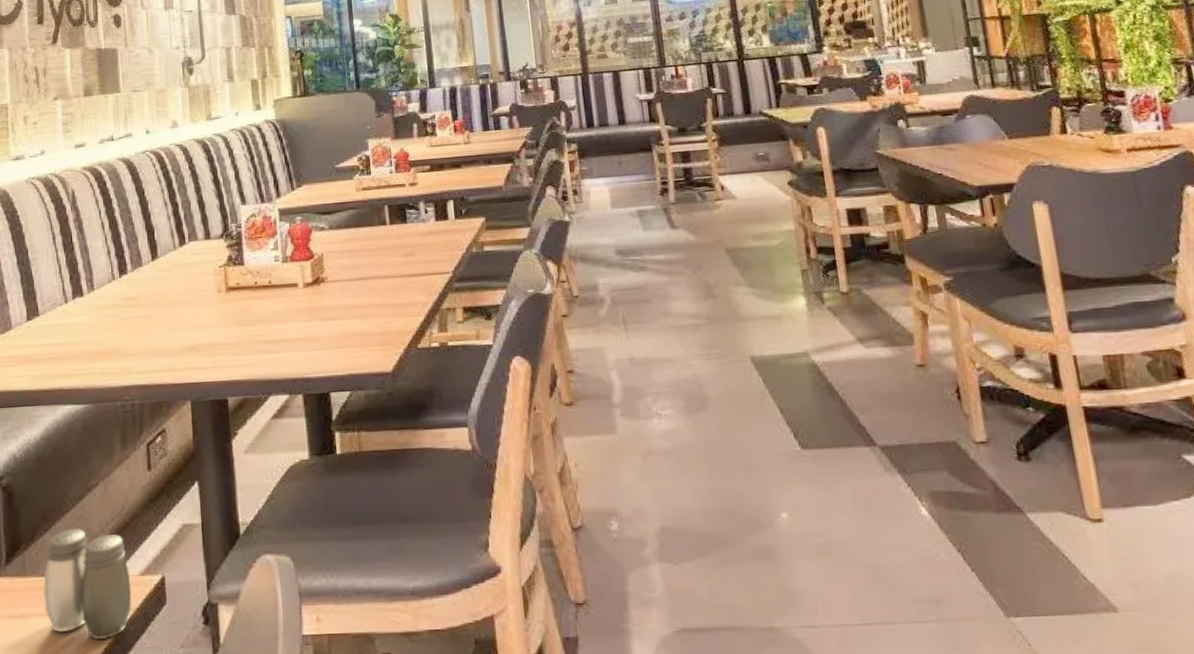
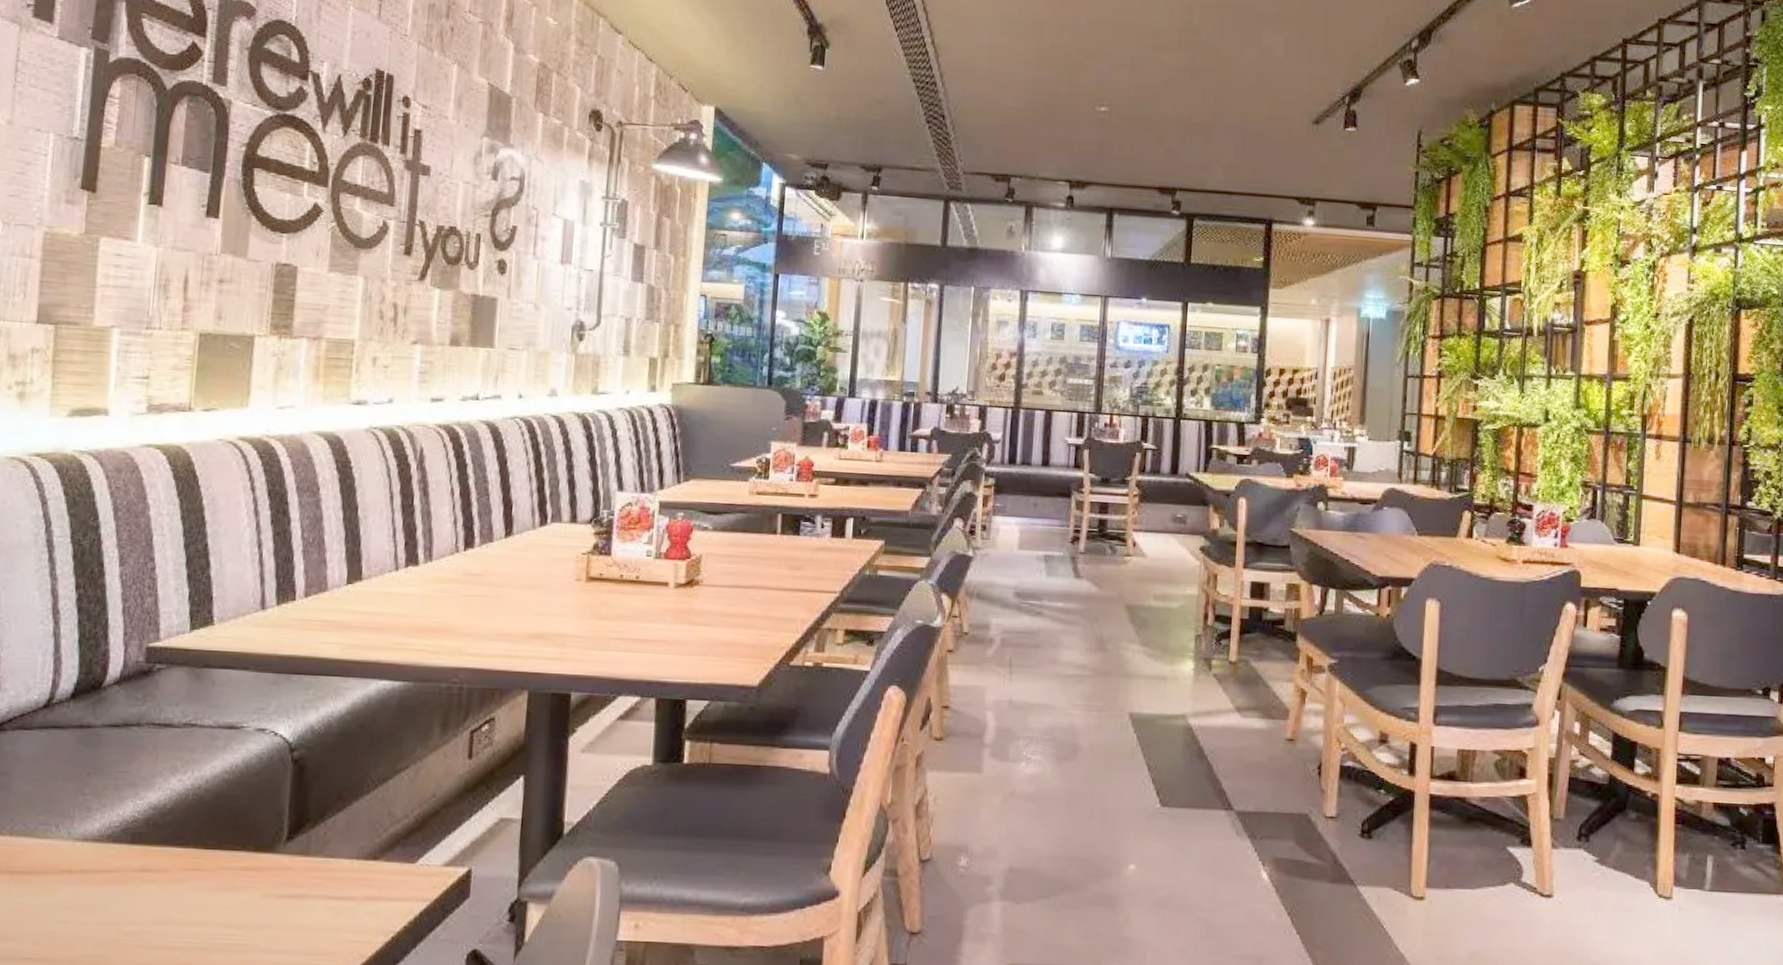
salt and pepper shaker: present [43,529,132,641] -> none [327,811,432,929]

